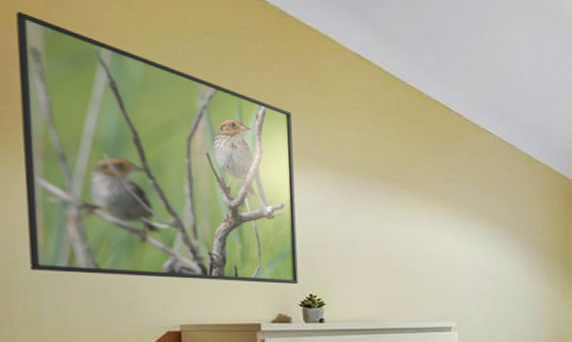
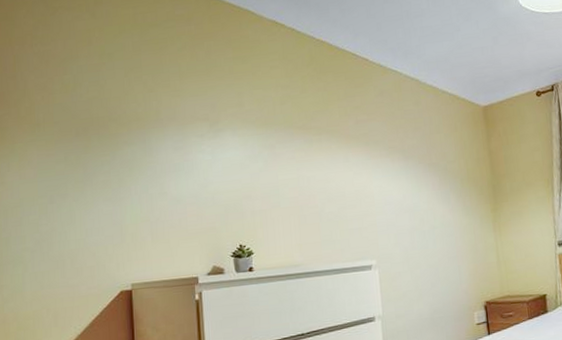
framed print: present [16,11,298,285] -> none [13,34,230,246]

